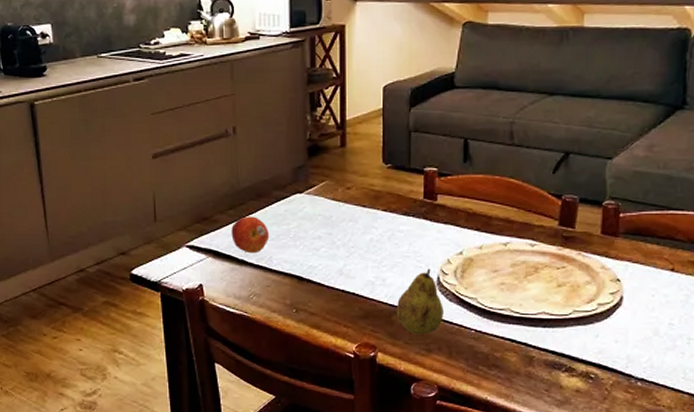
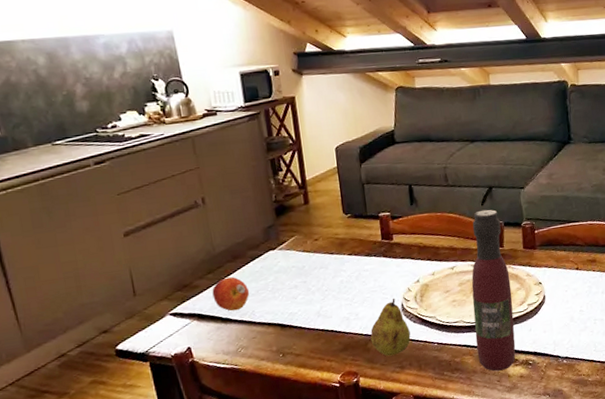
wine bottle: none [524,179,578,378] -> present [471,209,516,372]

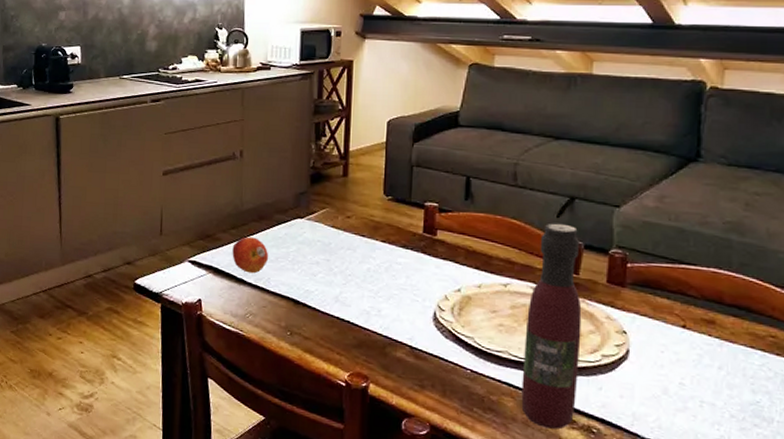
fruit: present [370,297,411,357] -> none [390,302,439,370]

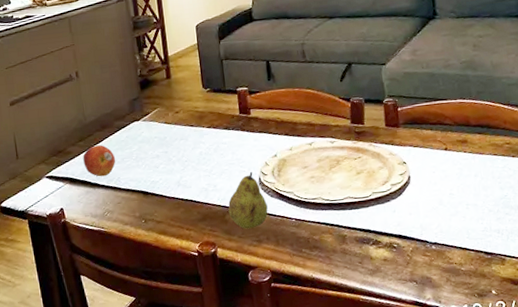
fruit: none [390,302,439,370] -> present [228,171,268,229]
wine bottle: present [521,223,582,430] -> none [330,86,379,252]

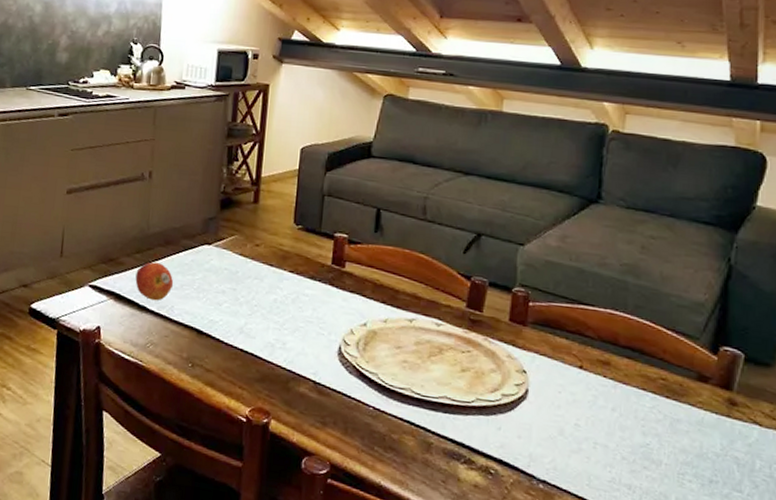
fruit: present [228,171,268,229] -> none [293,336,343,407]

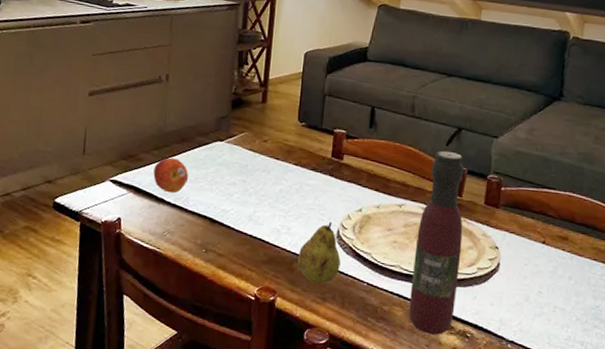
fruit: none [293,336,343,407] -> present [297,221,341,284]
wine bottle: none [421,259,484,470] -> present [409,151,464,335]

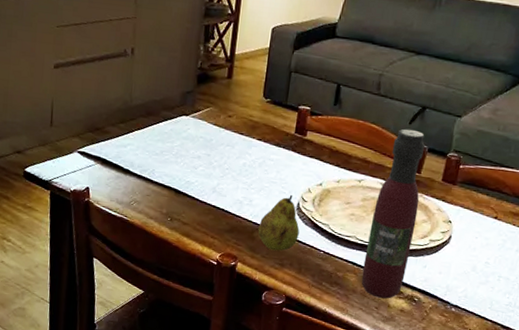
fruit: present [153,157,189,194] -> none [120,131,155,165]

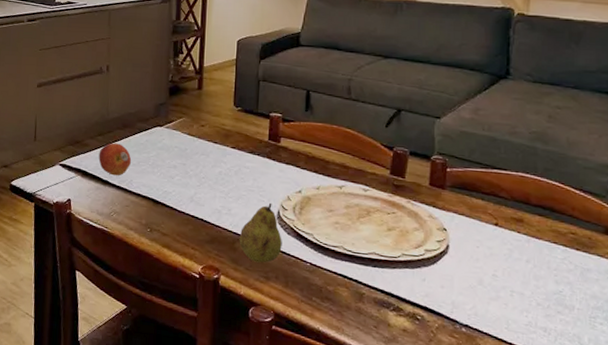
fruit: none [120,131,155,165] -> present [99,143,132,176]
wine bottle: present [361,129,425,299] -> none [354,132,408,317]

